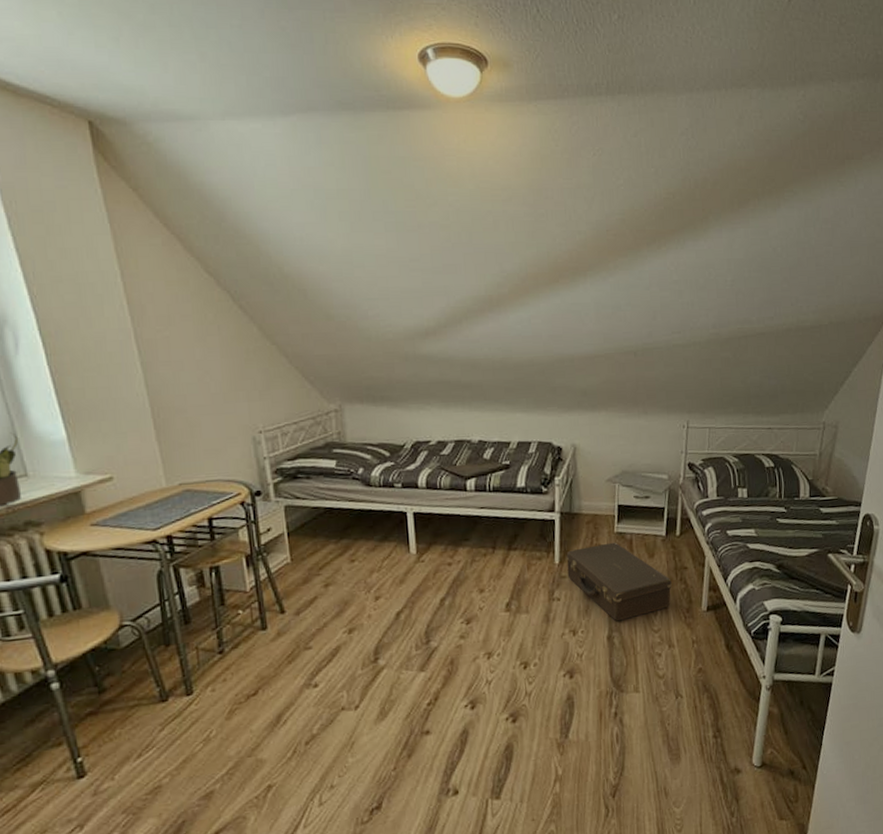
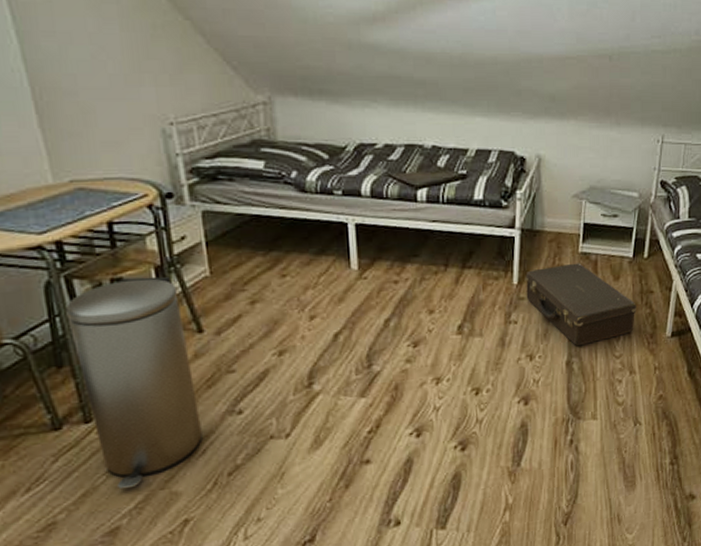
pedal bin: none [173,563,284,757] -> present [65,276,202,490]

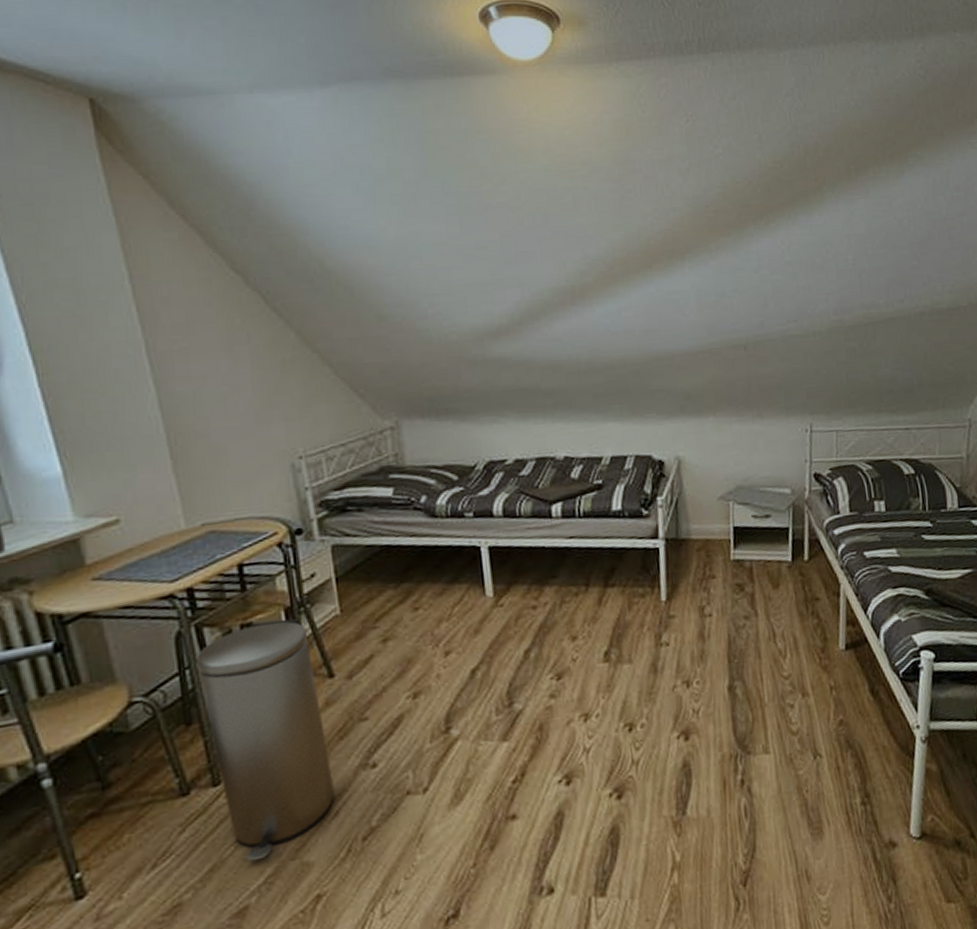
suitcase: present [525,263,636,346] -> none [674,571,802,668]

